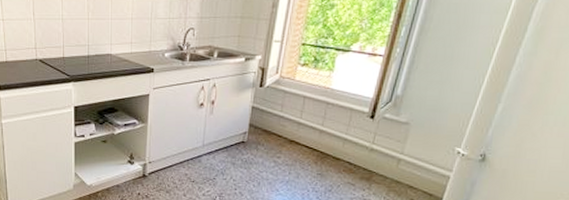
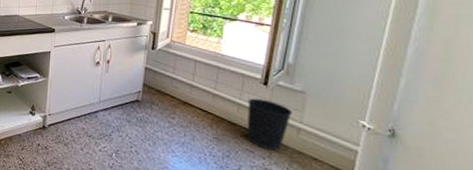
wastebasket: none [349,132,395,182] -> present [247,98,292,151]

